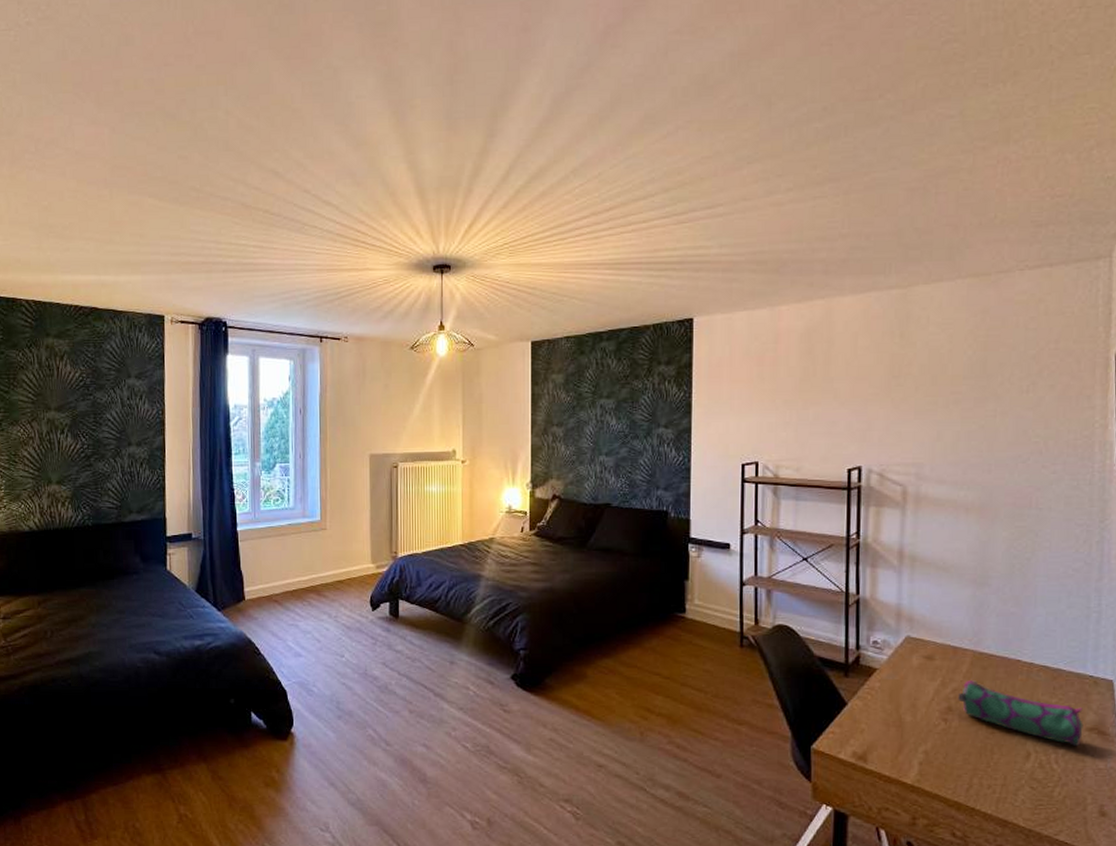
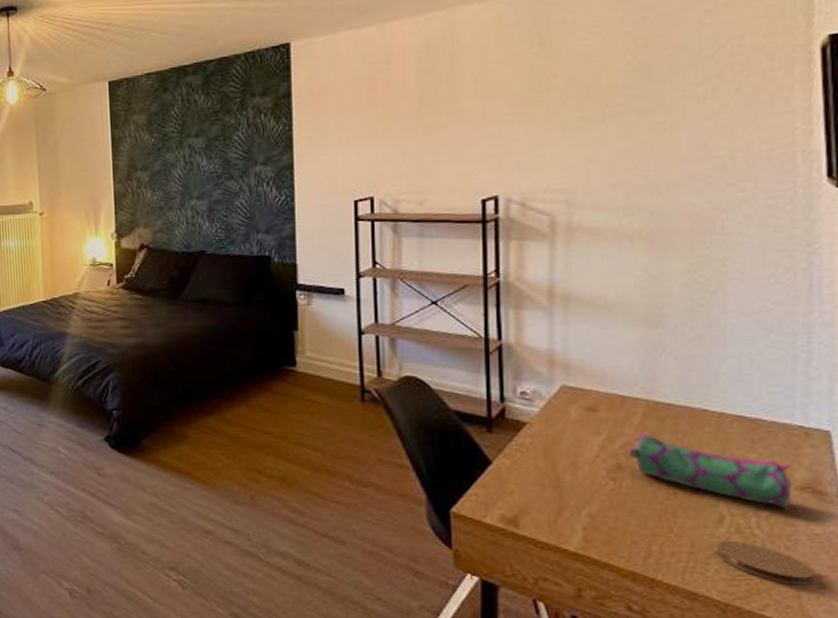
coaster: none [1023,775,1099,813] -> present [716,541,816,585]

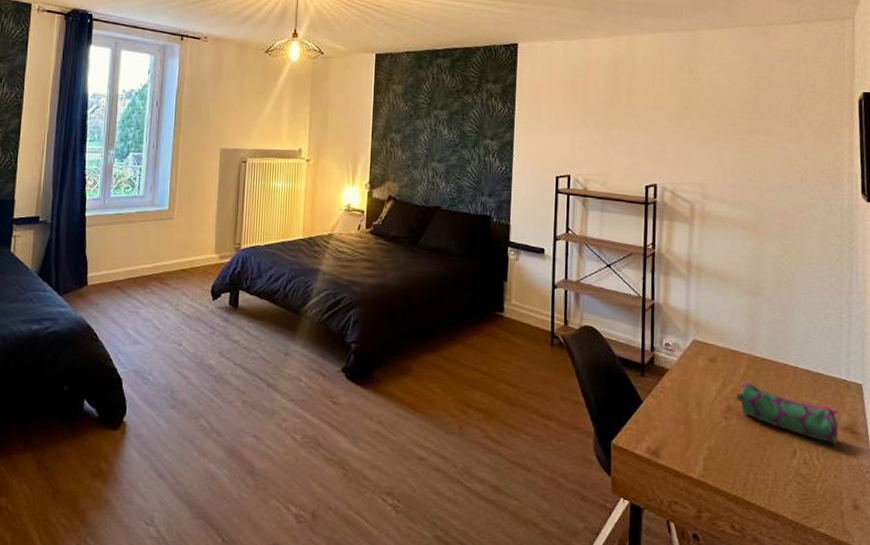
coaster: present [716,541,816,585] -> none [791,471,853,507]

